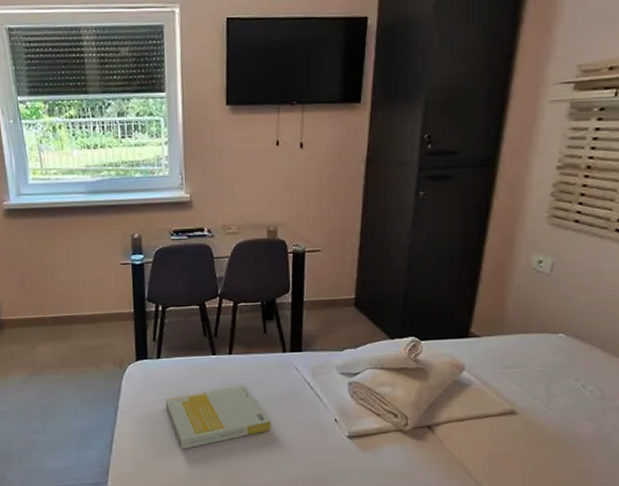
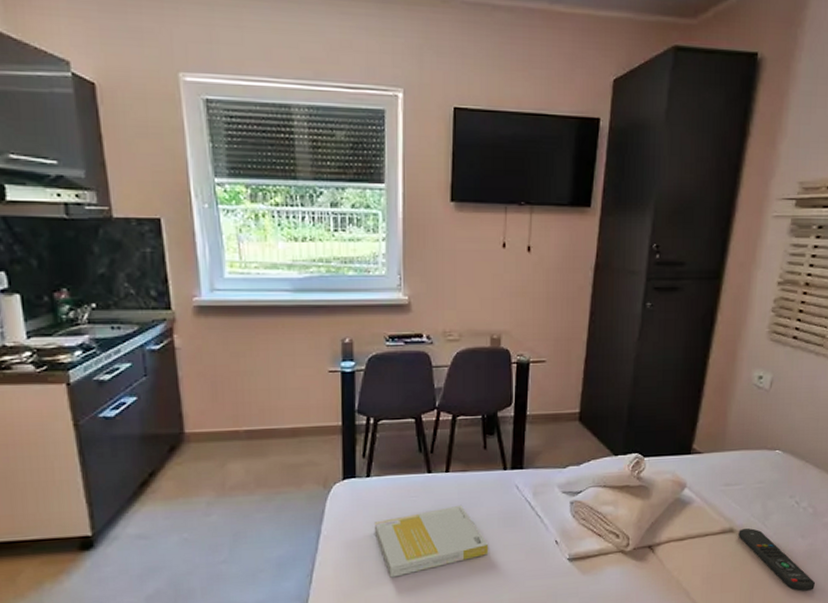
remote control: none [521,411,606,474] -> present [738,528,816,591]

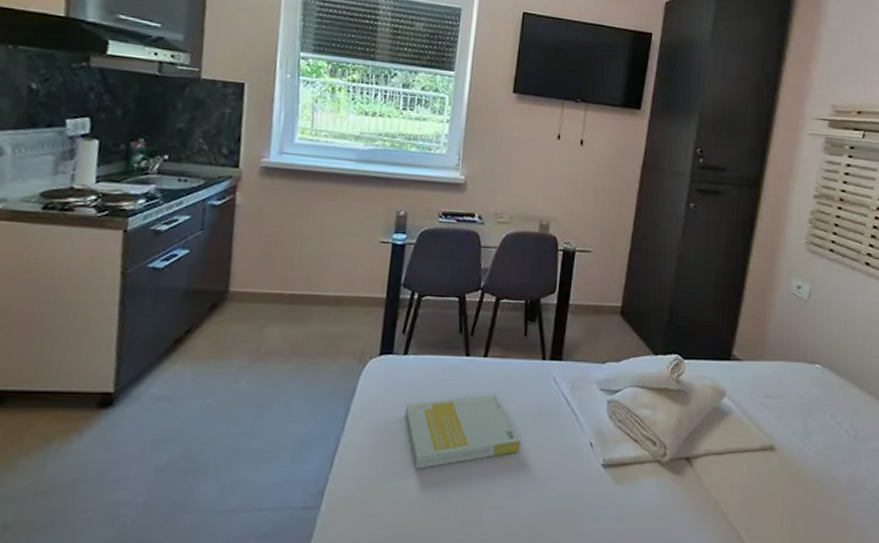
remote control: present [738,528,816,591] -> none [779,448,861,526]

